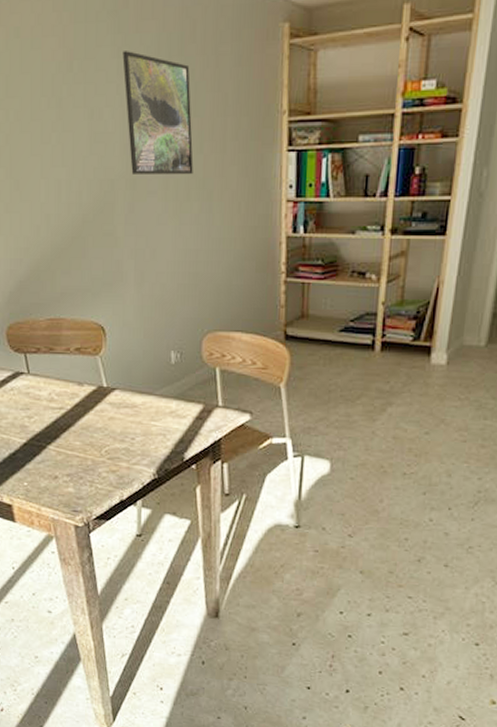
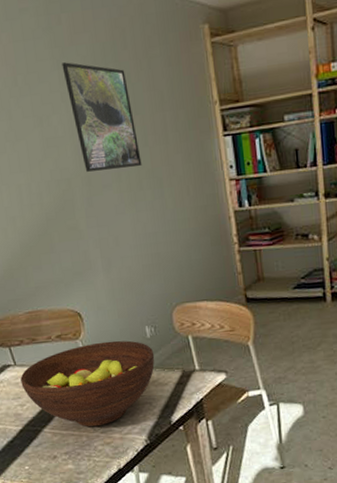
fruit bowl: none [32,361,177,452] -> present [20,340,155,427]

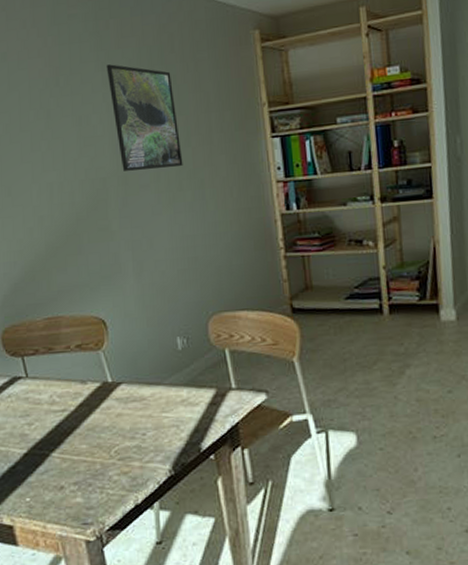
fruit bowl: present [20,340,155,427] -> none [31,352,186,453]

